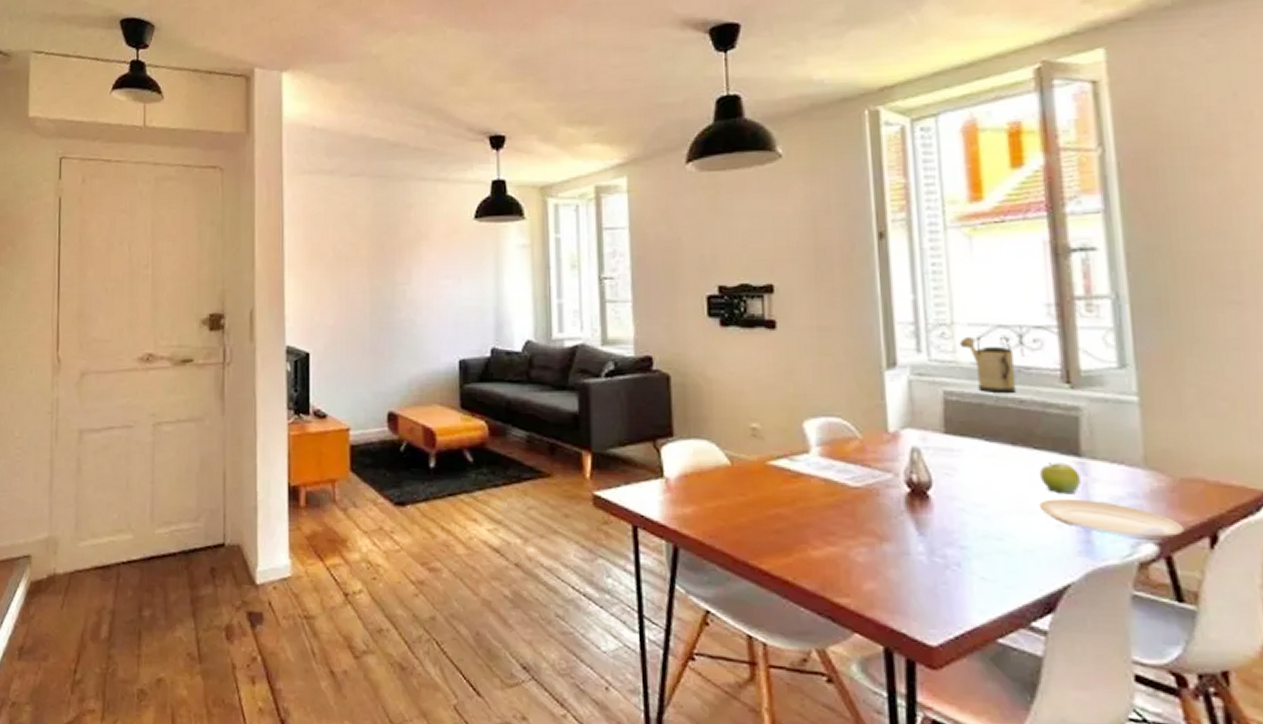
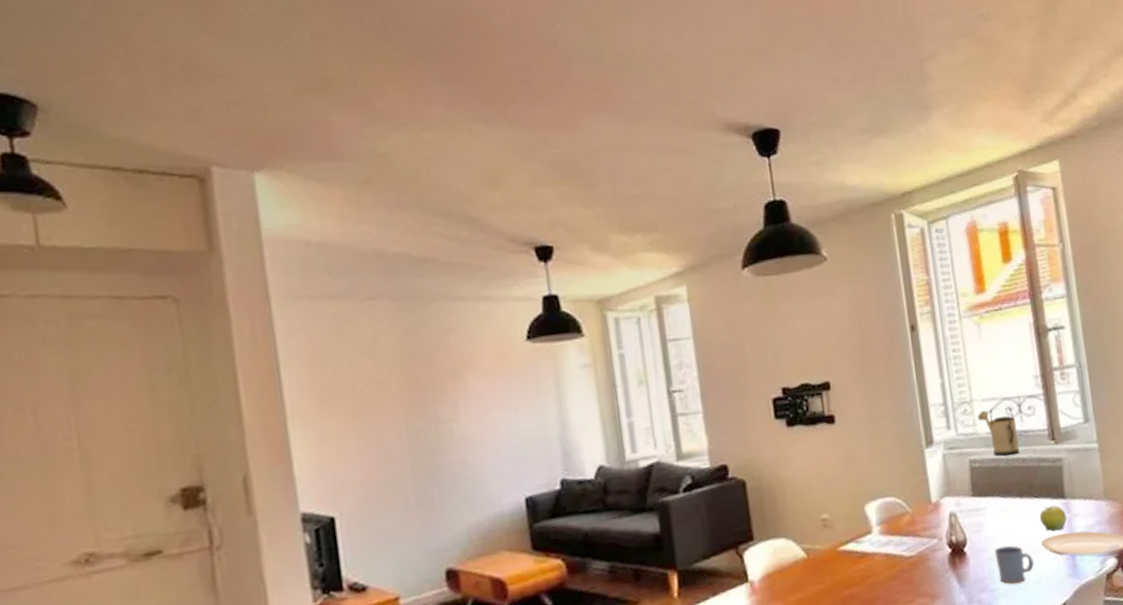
mug: none [969,498,1028,547] -> present [994,545,1035,585]

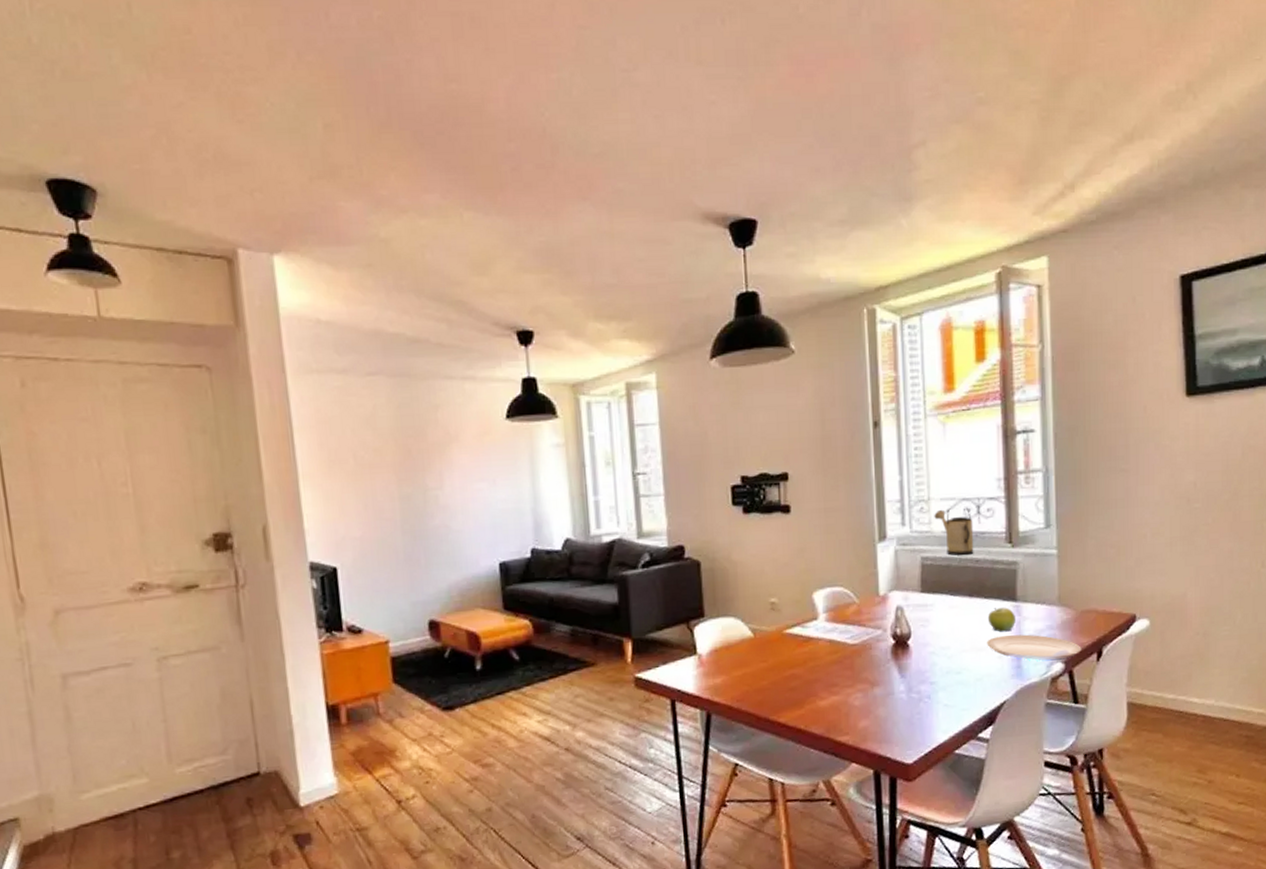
mug: present [994,545,1035,585] -> none [938,642,978,680]

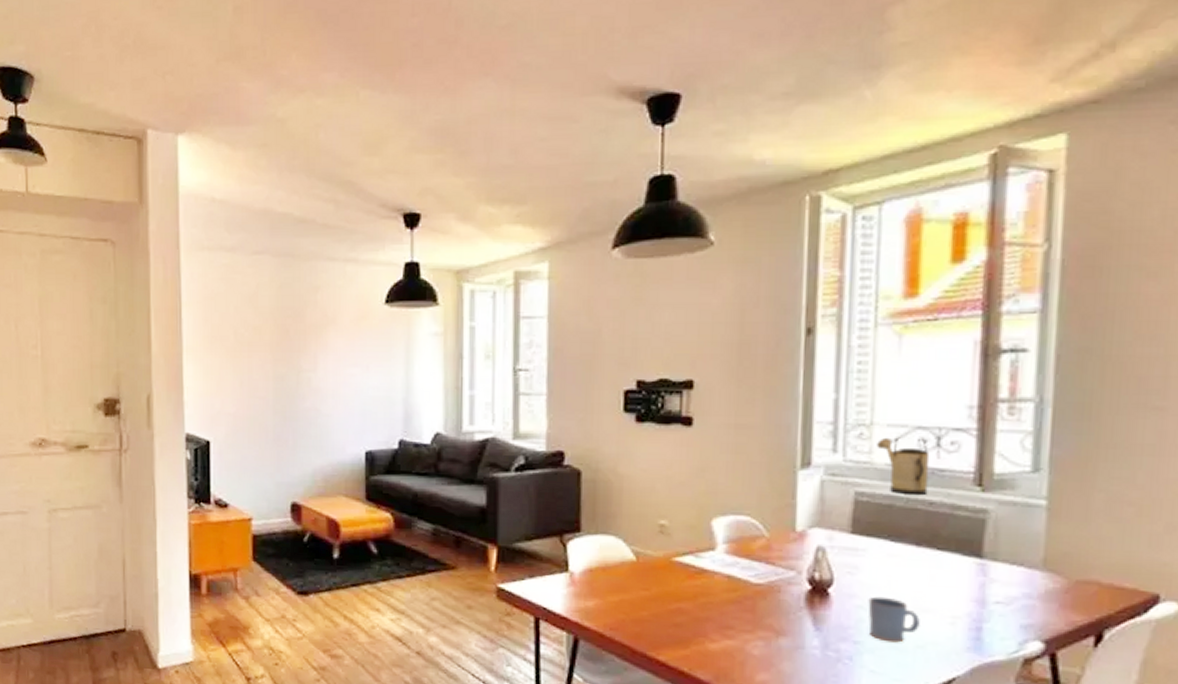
mug: none [938,642,978,680] -> present [868,596,921,643]
fruit: present [987,607,1017,632] -> none [939,563,980,594]
plate: present [987,634,1081,661] -> none [935,598,1072,638]

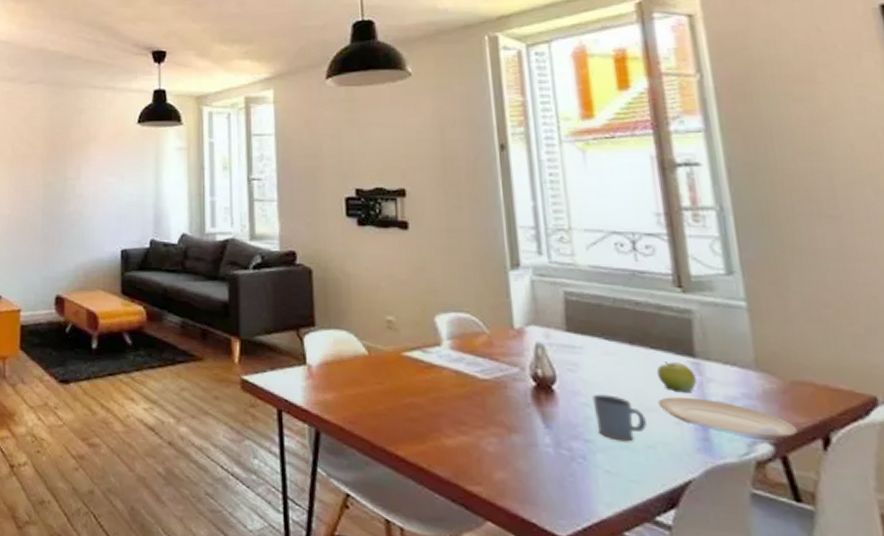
watering can: present [877,437,930,494] -> none [577,241,632,295]
plate: none [935,598,1072,638] -> present [658,397,798,440]
fruit: none [939,563,980,594] -> present [656,362,698,393]

